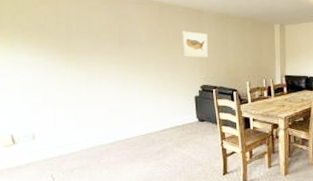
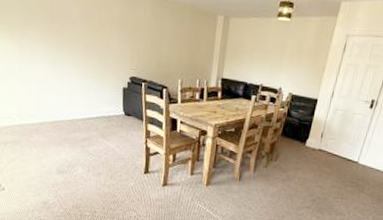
wall art: present [182,30,209,58] -> none [114,11,142,47]

